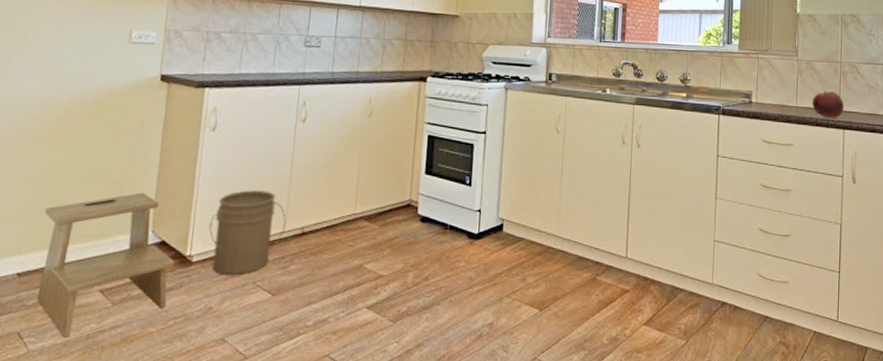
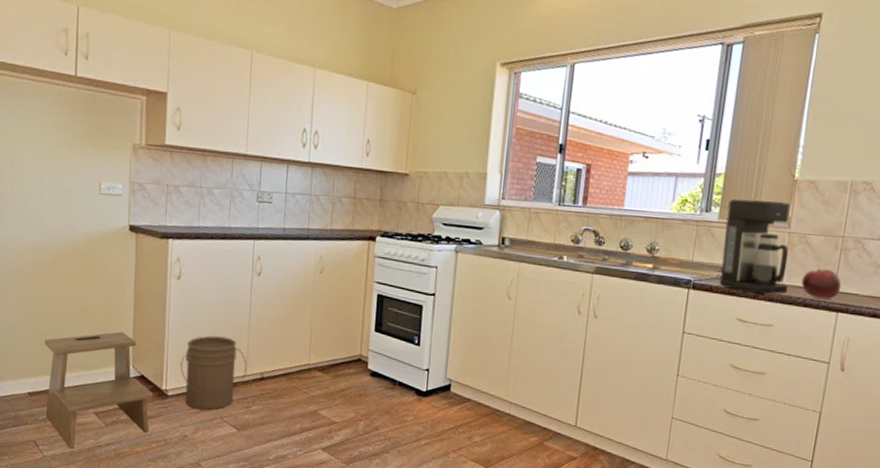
coffee maker: none [744,31,802,116] -> present [719,198,791,295]

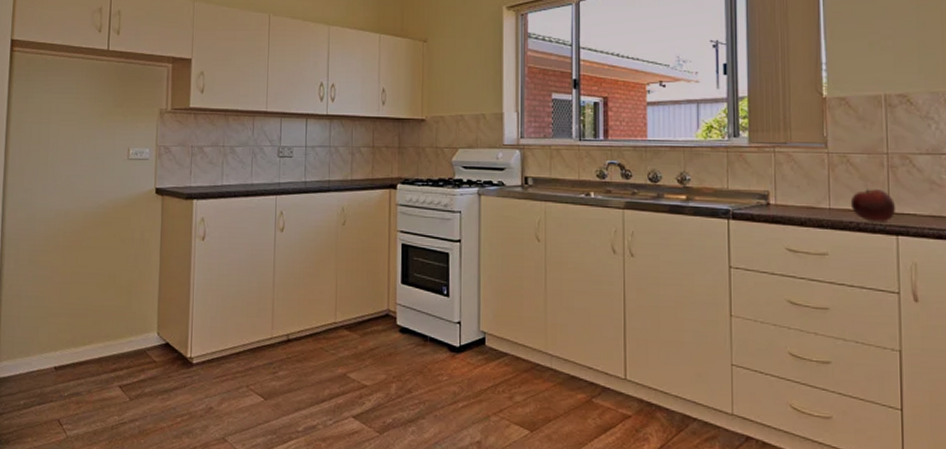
step stool: present [44,331,154,449] -> none [70,297,179,427]
bucket: present [180,335,247,410] -> none [205,297,273,378]
coffee maker: present [719,198,791,295] -> none [757,121,837,220]

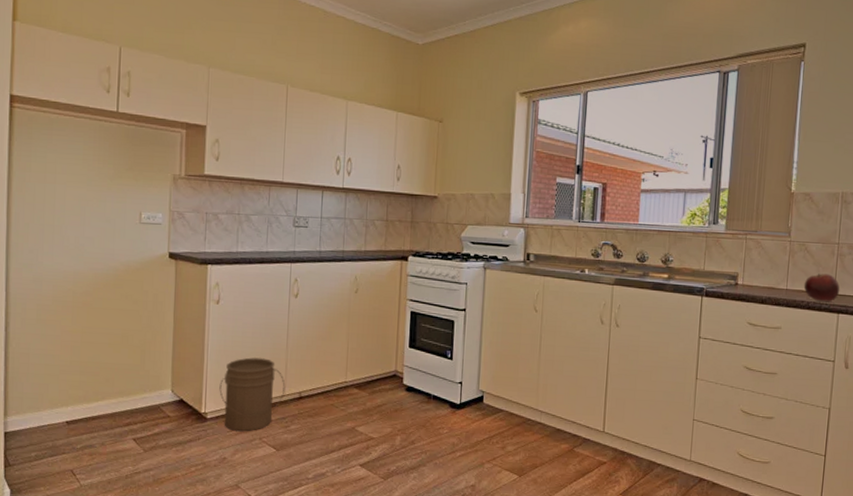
bucket: none [205,297,273,378] -> present [219,357,286,431]

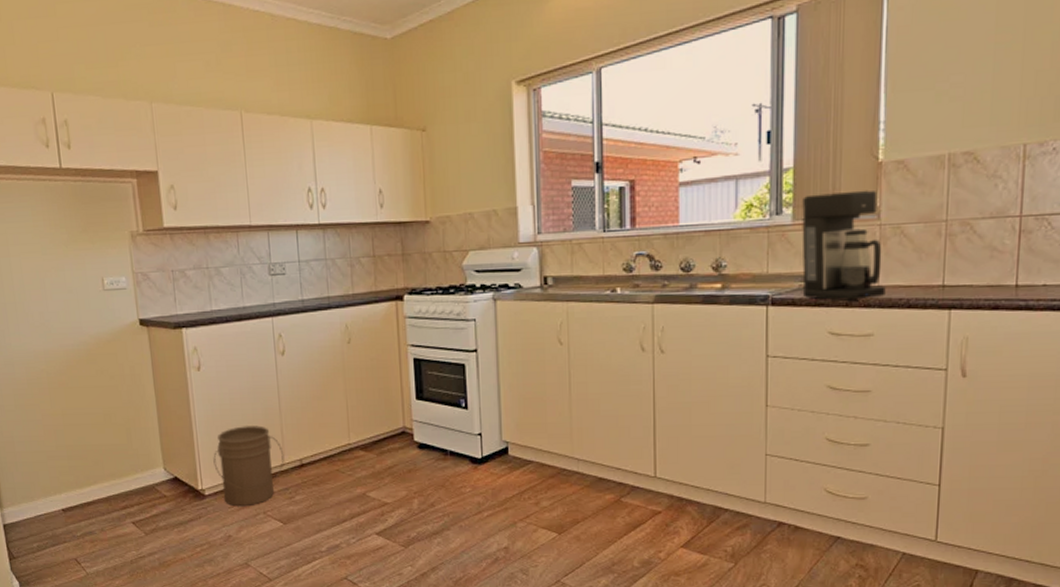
coffee maker: none [729,211,792,299] -> present [802,190,886,301]
fruit: present [803,273,840,303] -> none [901,261,951,297]

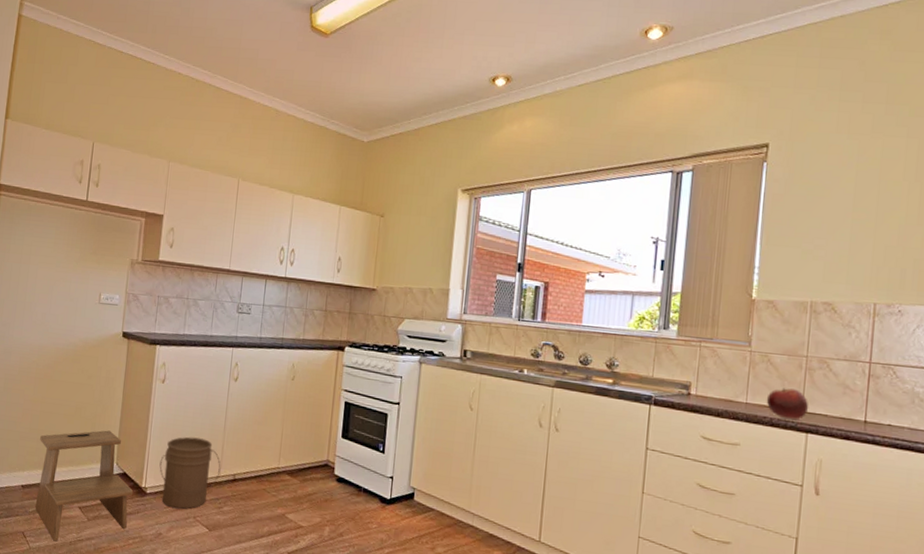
step stool: none [70,434,191,563] -> present [35,430,134,542]
coffee maker: present [802,190,886,301] -> none [681,317,753,413]
fruit: none [901,261,951,297] -> present [766,388,809,420]

